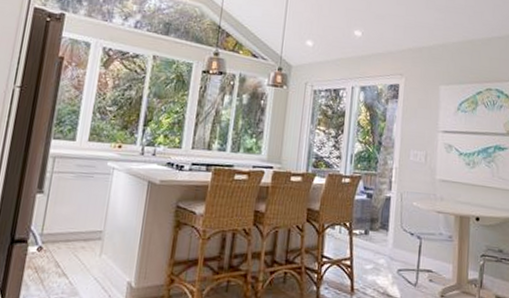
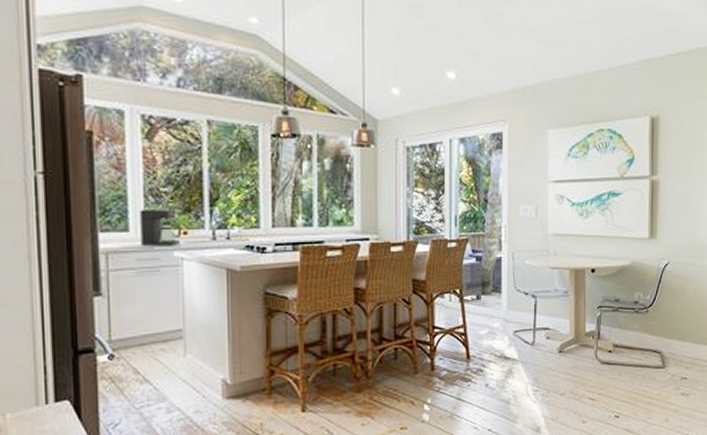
coffee maker: none [83,123,118,157] -> present [140,209,182,246]

